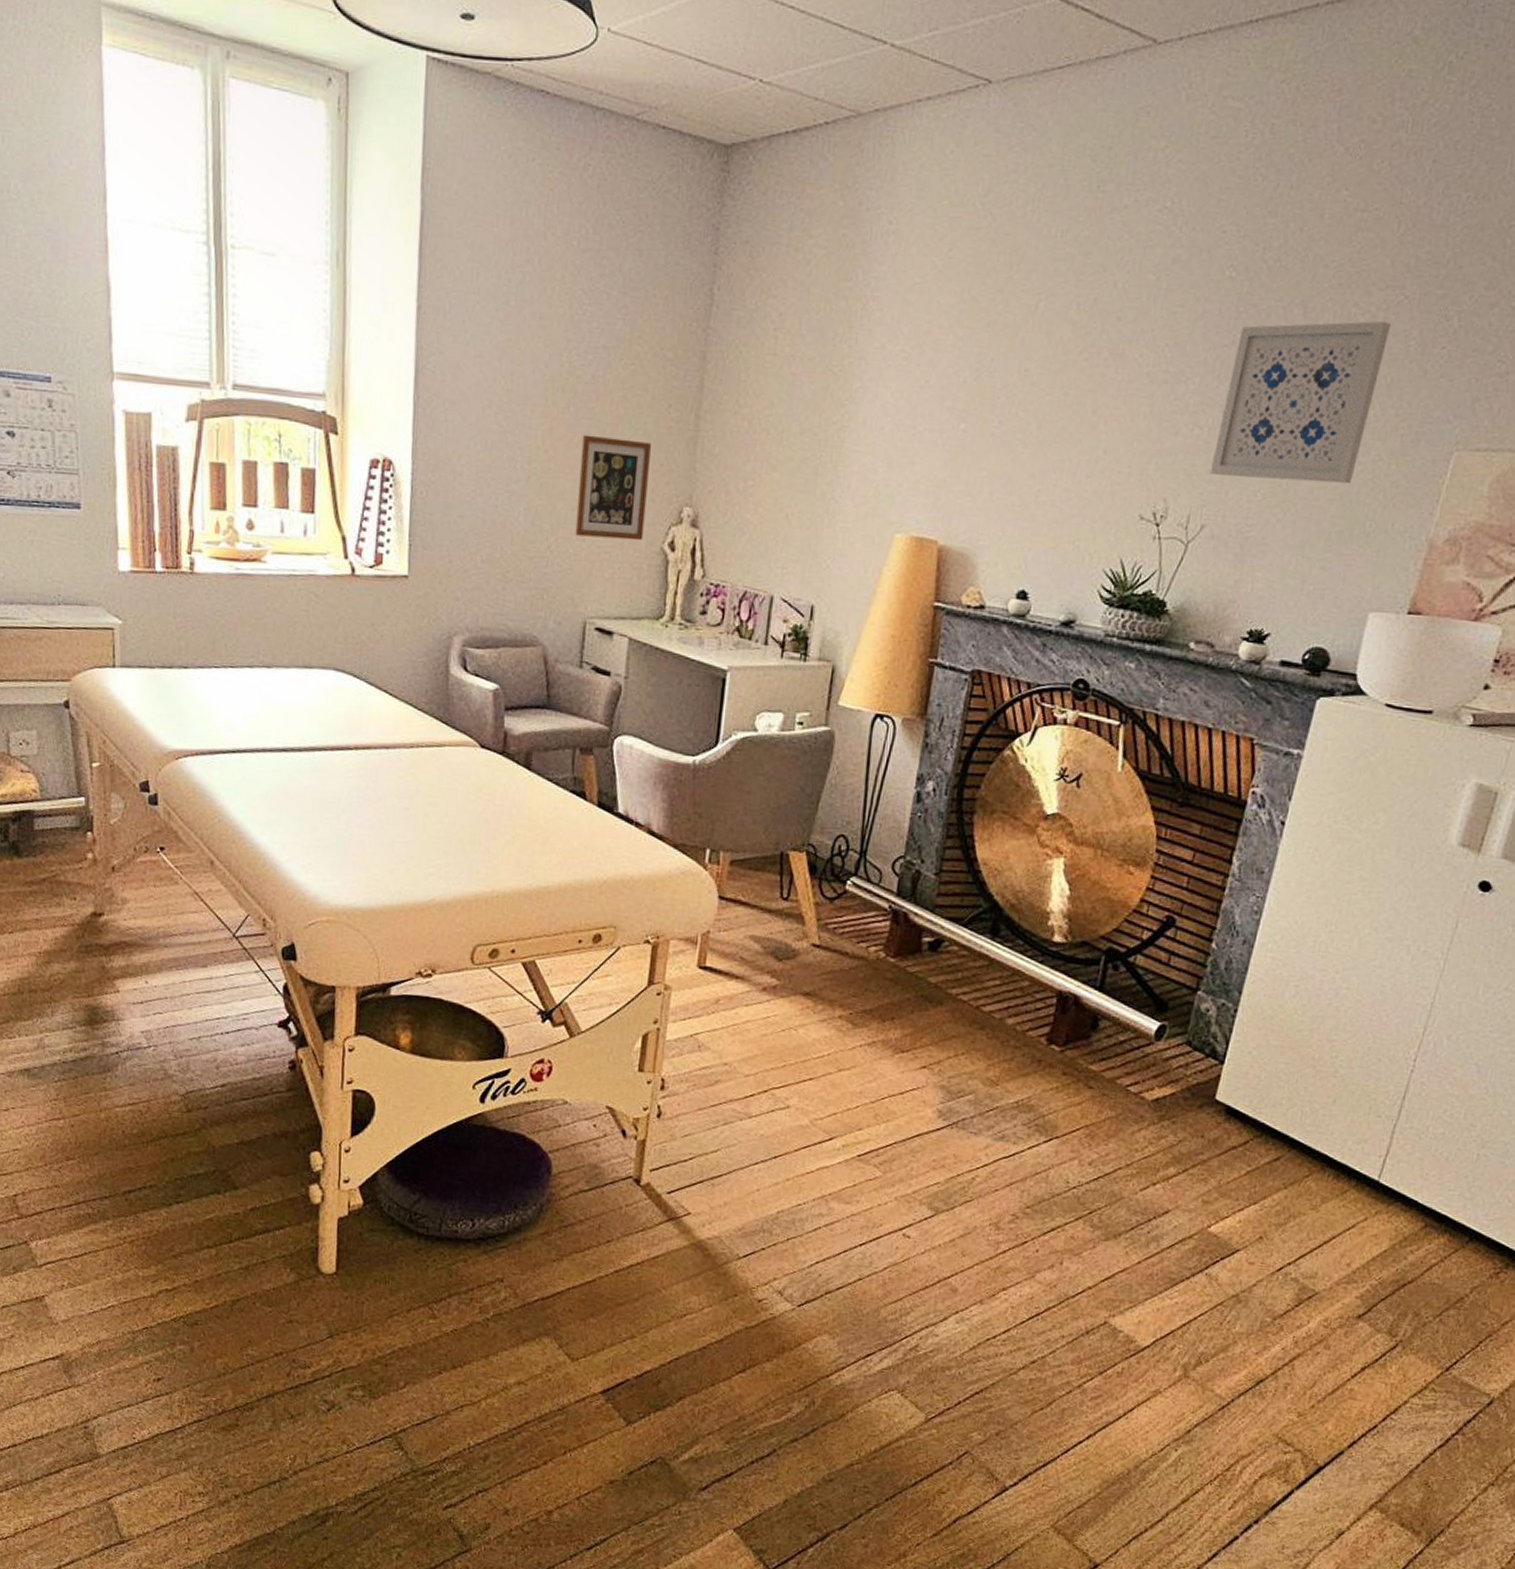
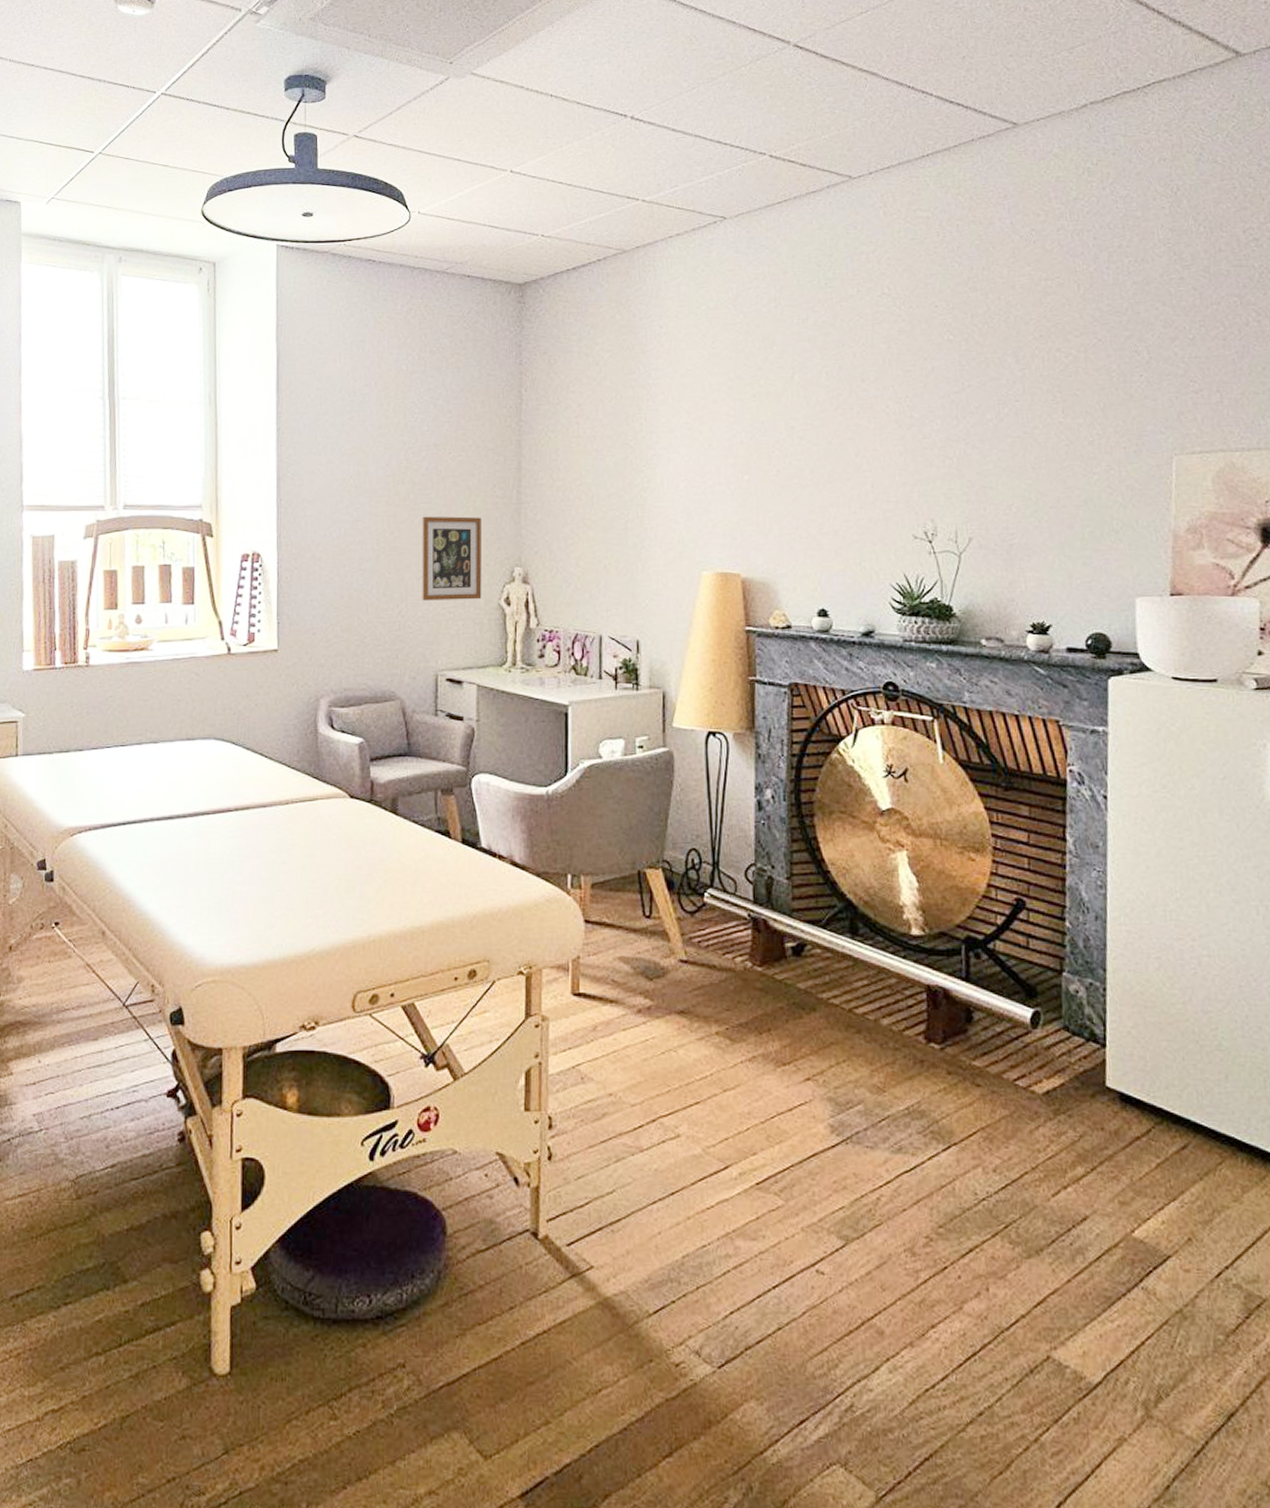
wall art: present [1210,321,1392,484] -> none [966,361,1093,495]

